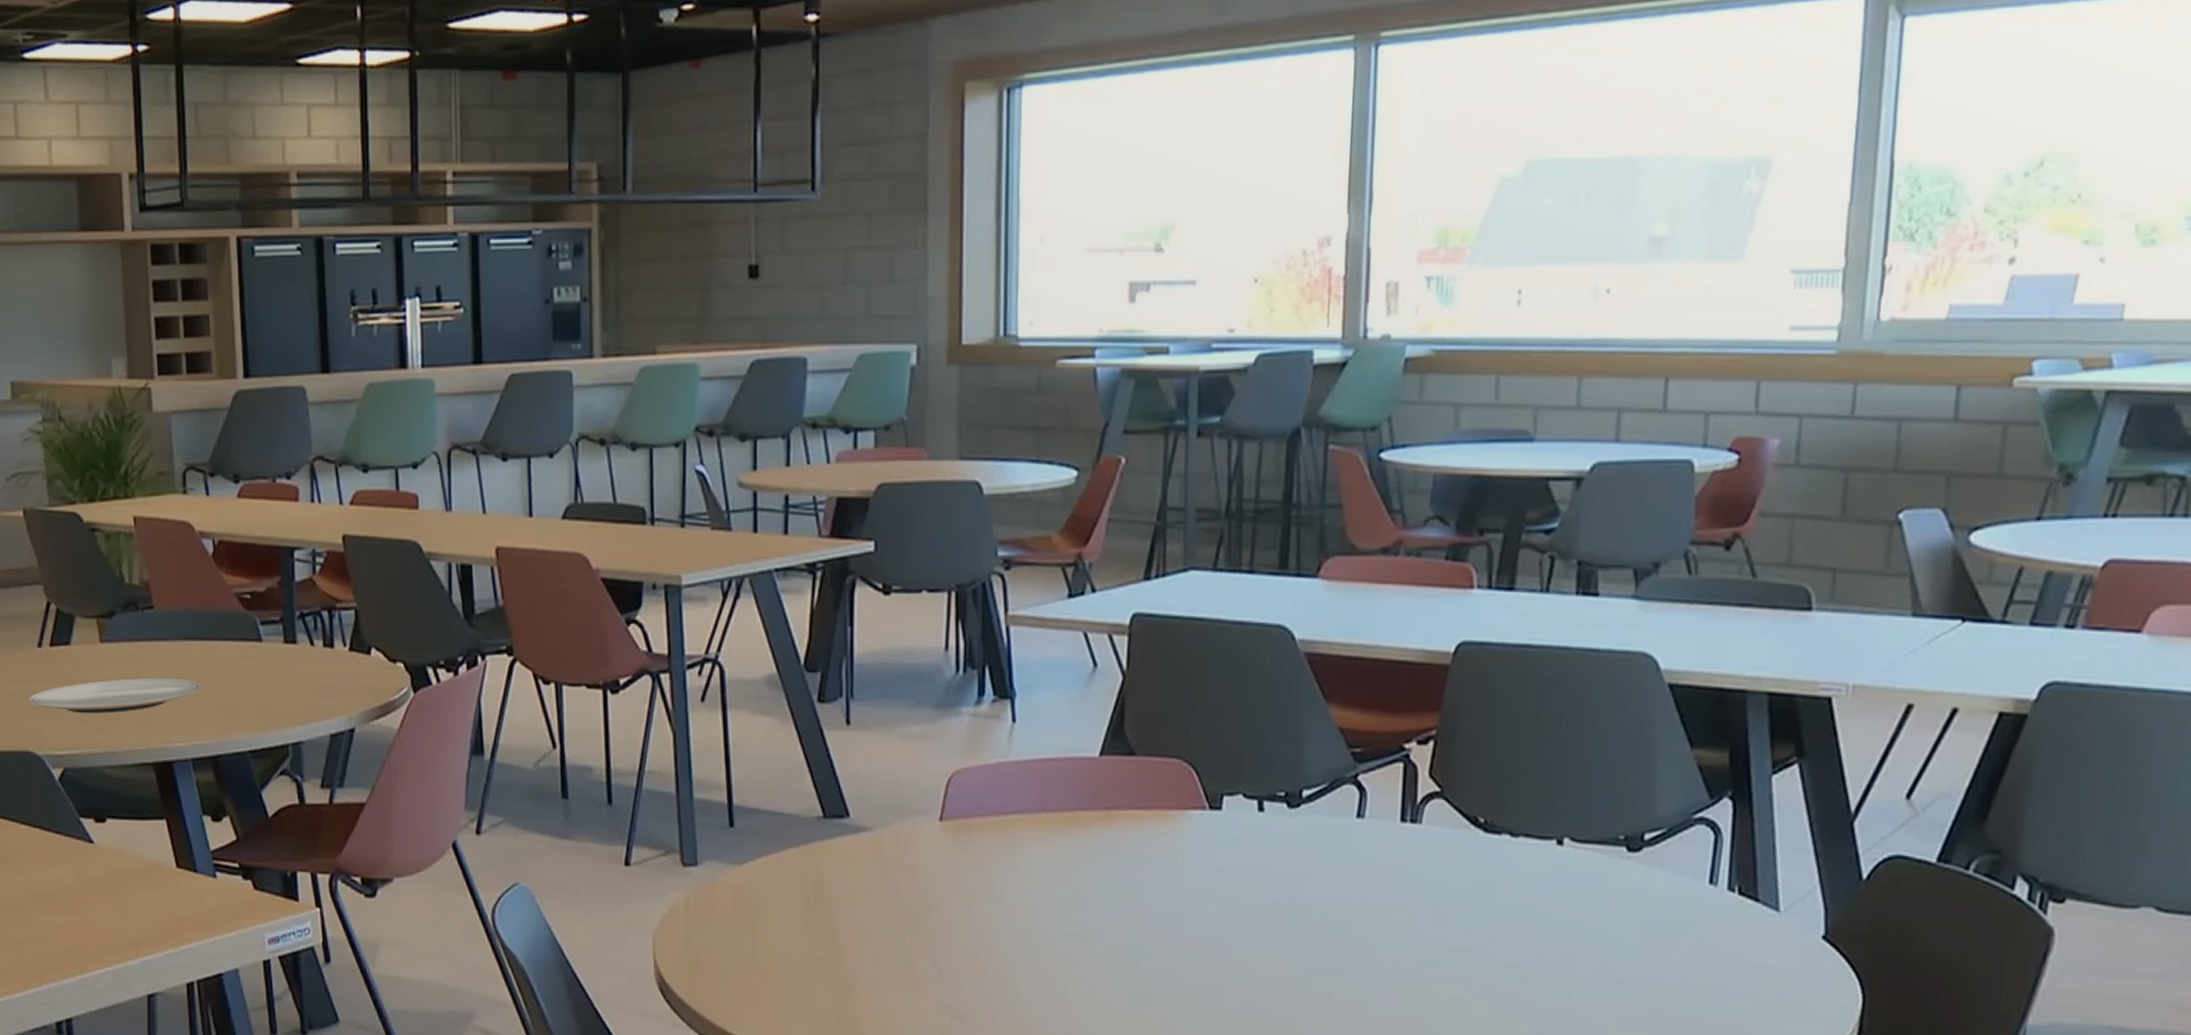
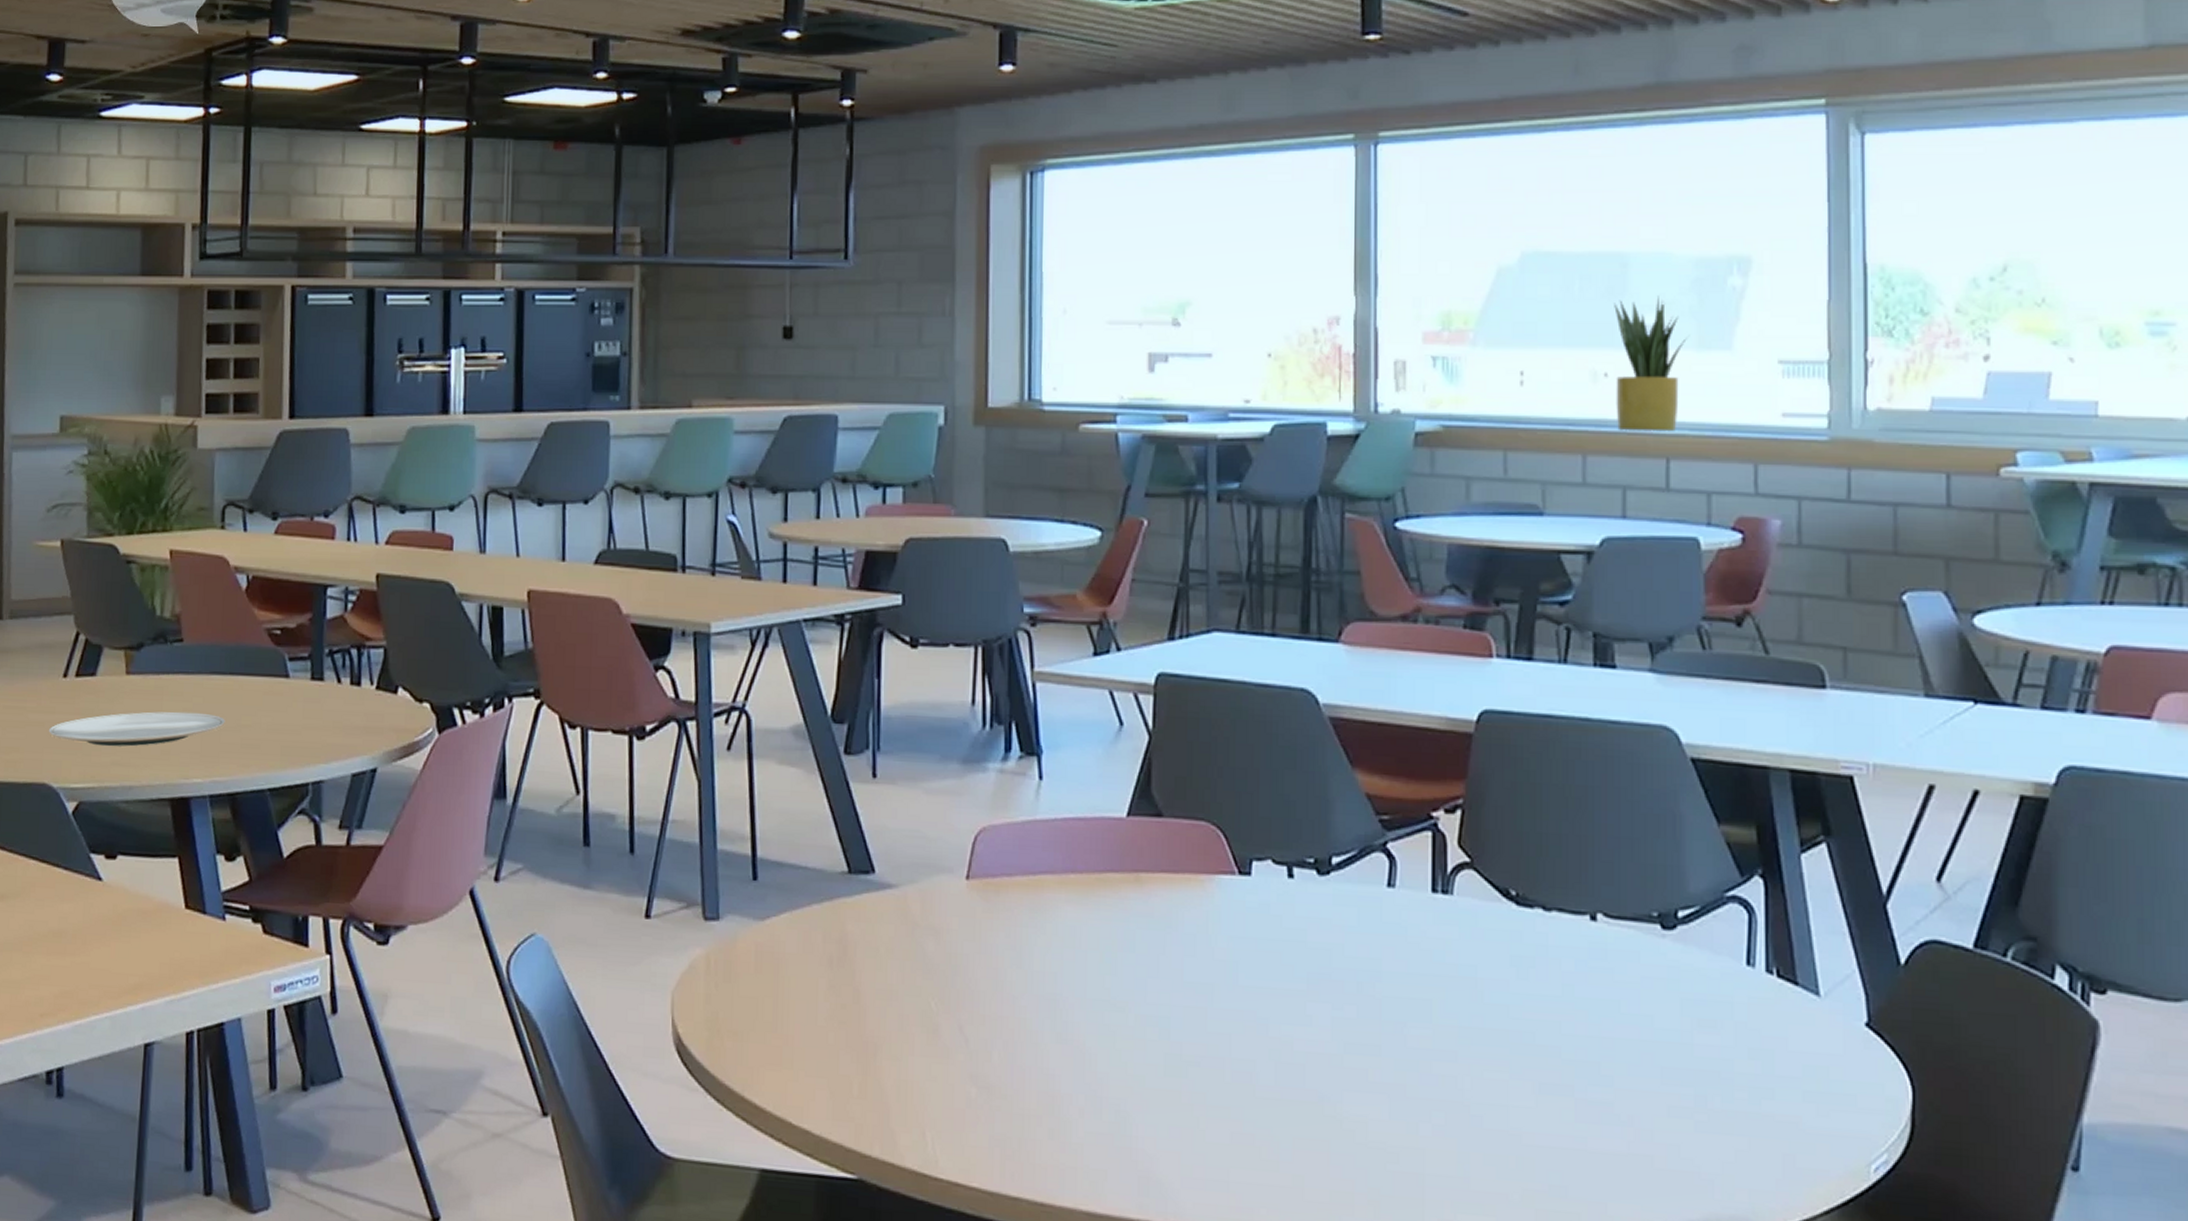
planter: none [1616,203,1696,350] -> present [1614,296,1687,432]

